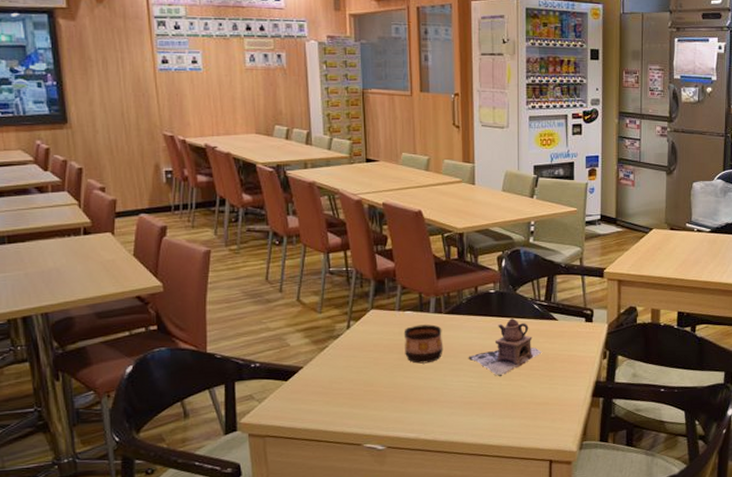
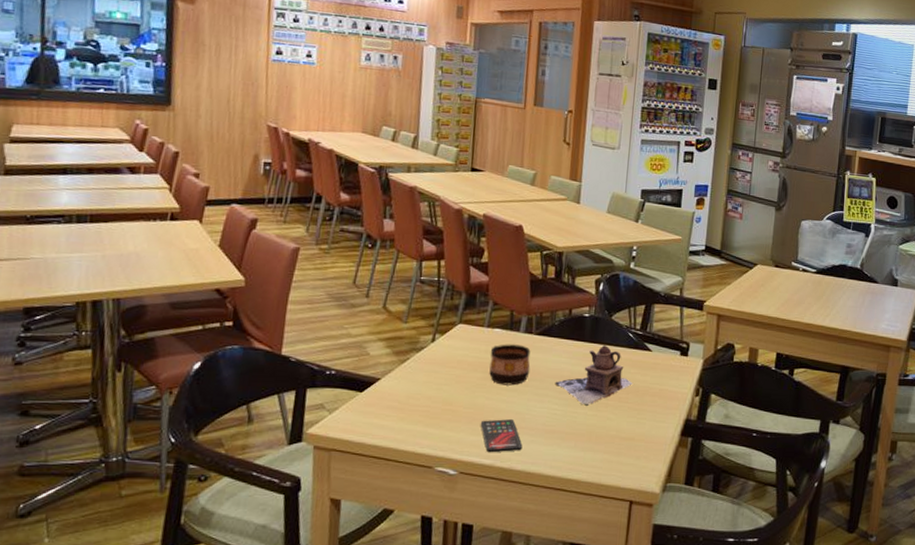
smartphone: none [401,395,444,427] -> present [480,419,523,453]

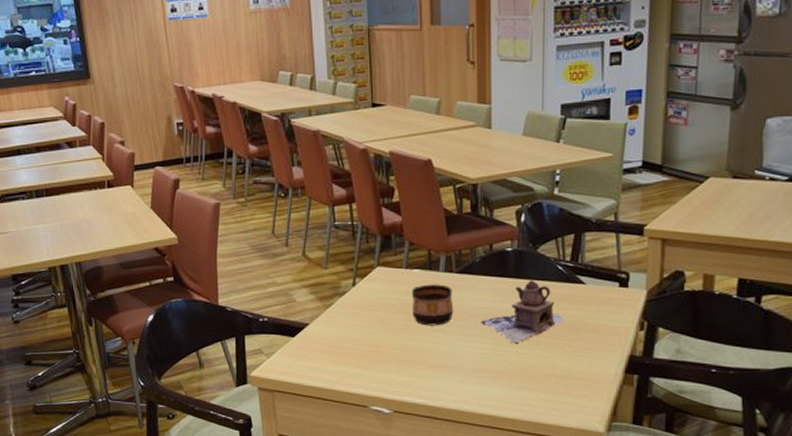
smartphone: present [480,419,523,453] -> none [409,359,454,393]

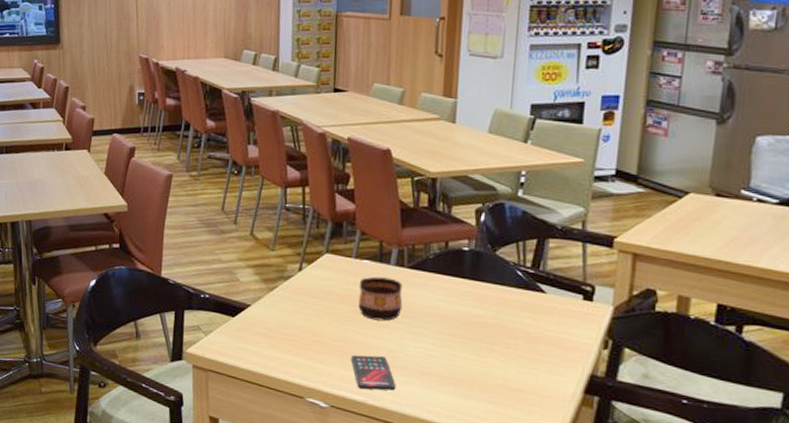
smartphone: none [409,359,454,393] -> present [350,354,396,391]
teapot: present [481,280,566,344] -> none [430,283,522,349]

